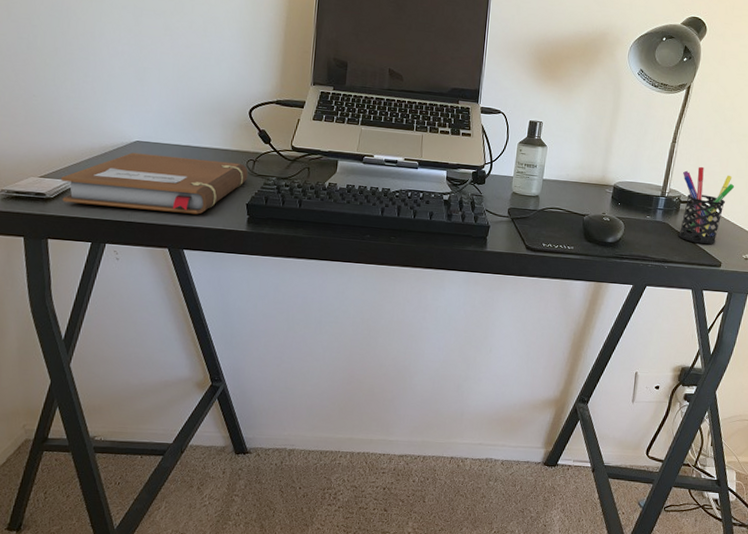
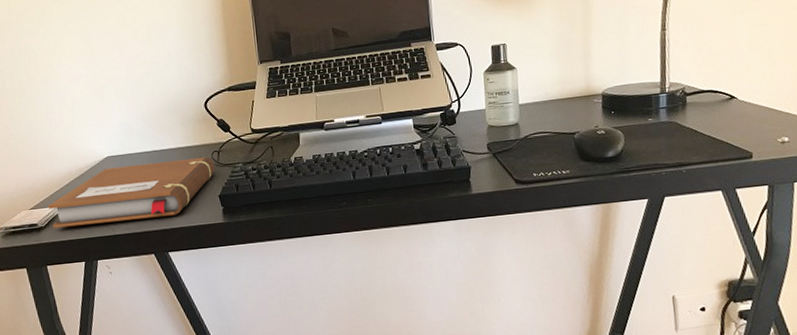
pen holder: present [678,166,735,245] -> none [682,49,750,137]

